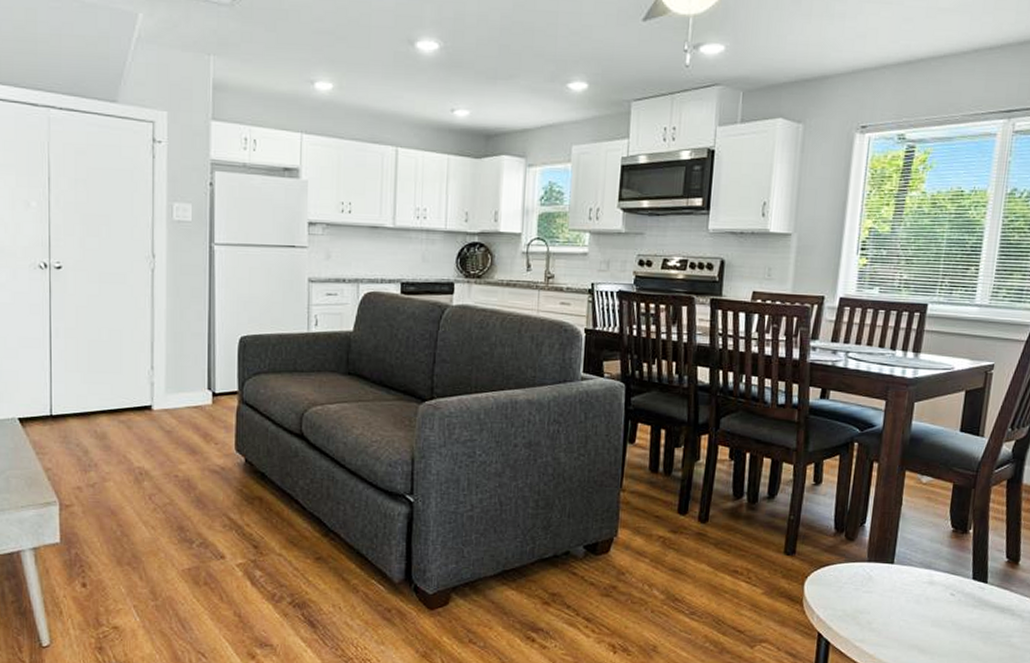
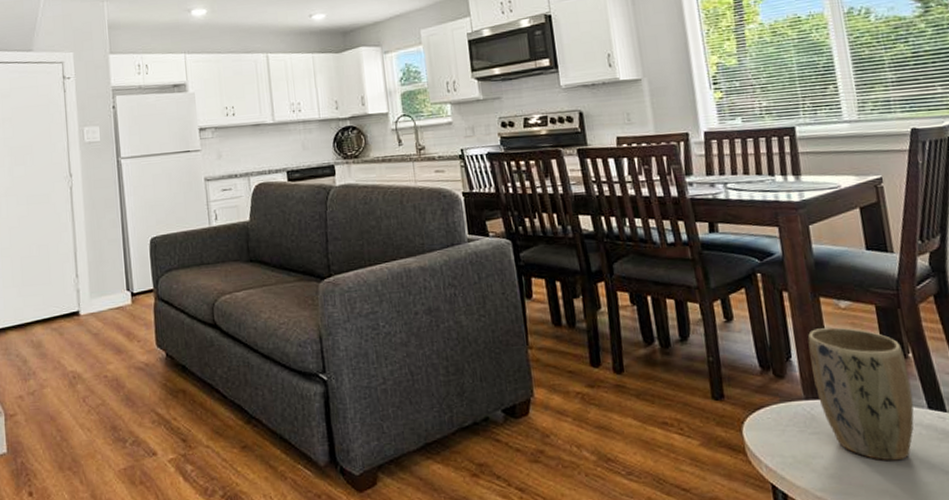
plant pot: none [880,499,966,621] -> present [807,327,914,461]

